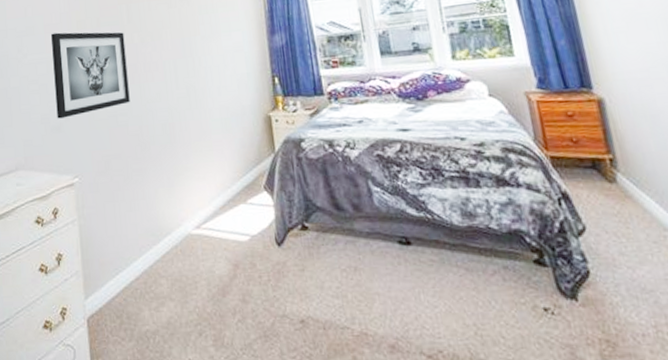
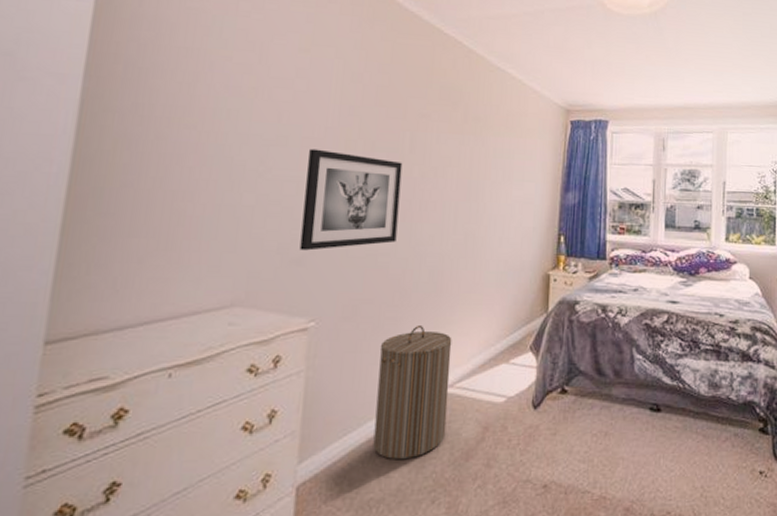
laundry hamper: none [132,173,201,295] -> present [373,324,452,459]

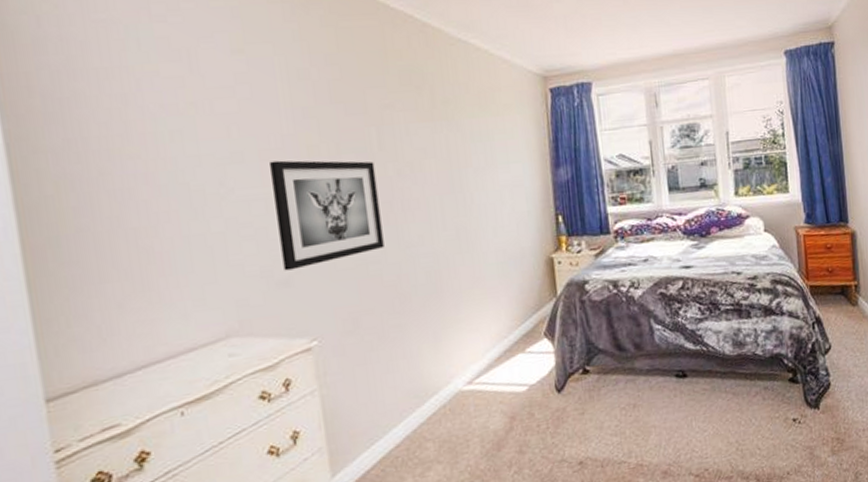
laundry hamper: present [373,324,452,459] -> none [389,327,474,460]

